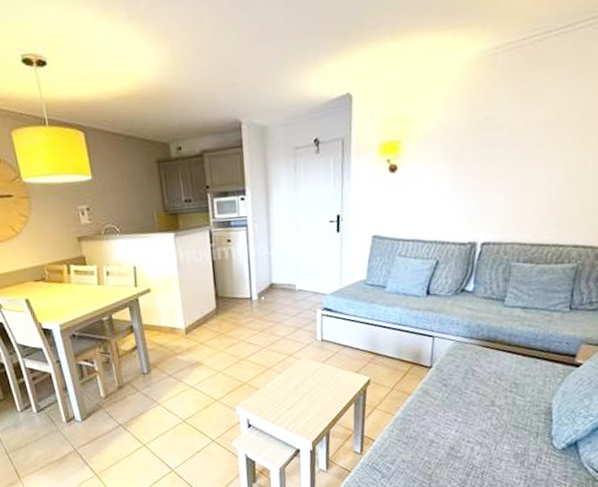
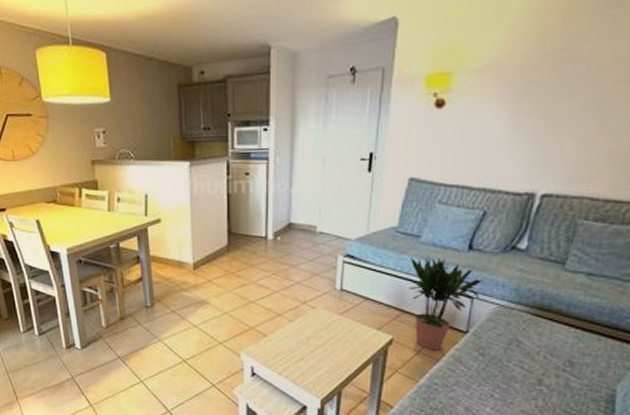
potted plant: none [379,303,441,386] -> present [409,255,483,350]

